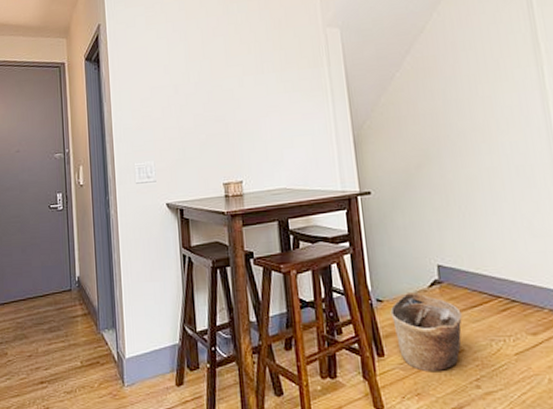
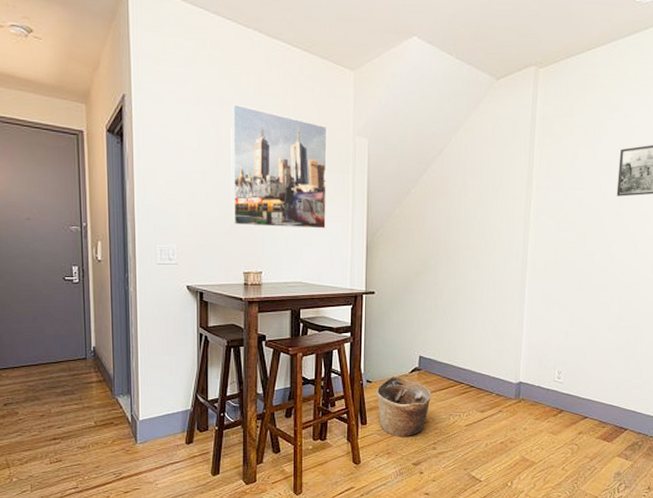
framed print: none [197,15,306,136] -> present [231,104,327,229]

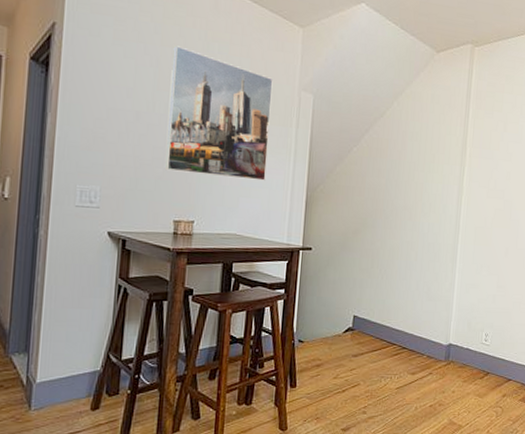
basket: present [376,376,431,437] -> none [308,336,364,401]

